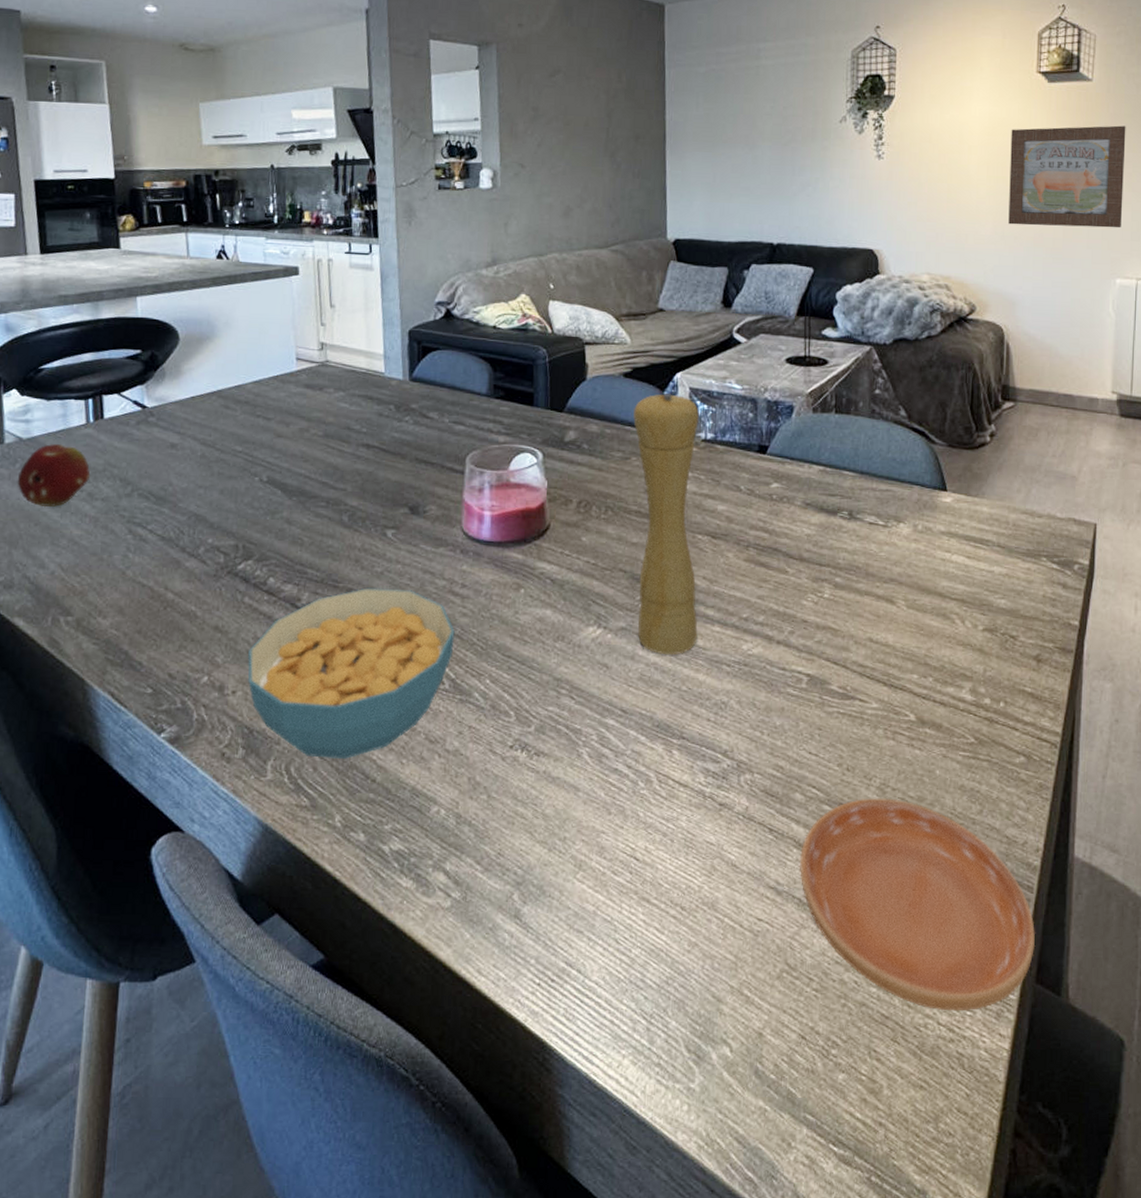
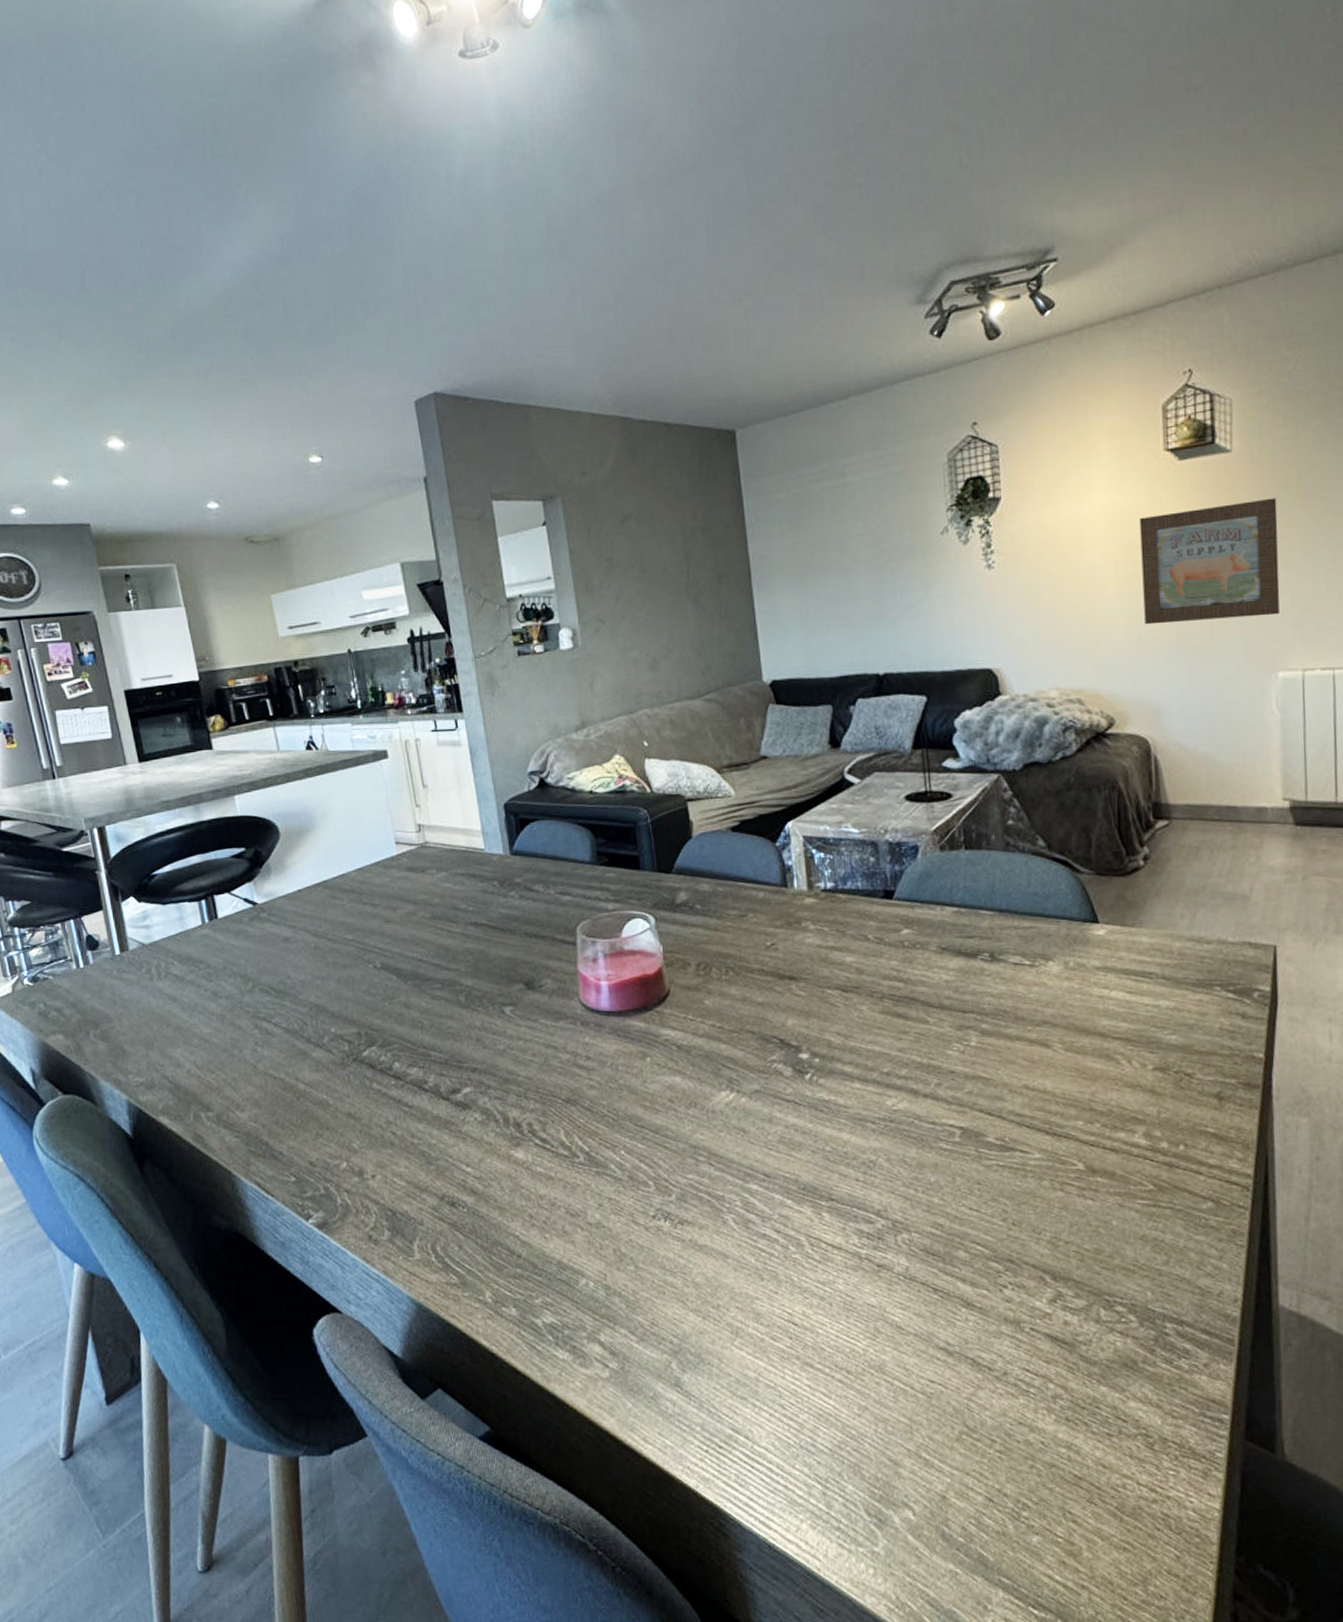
fruit: present [17,443,91,508] -> none [145,946,213,1009]
cereal bowl: present [247,587,455,759] -> none [383,1065,585,1236]
pepper mill: present [633,394,700,655] -> none [745,845,837,1116]
saucer: present [799,798,1035,1012] -> none [969,1252,1241,1471]

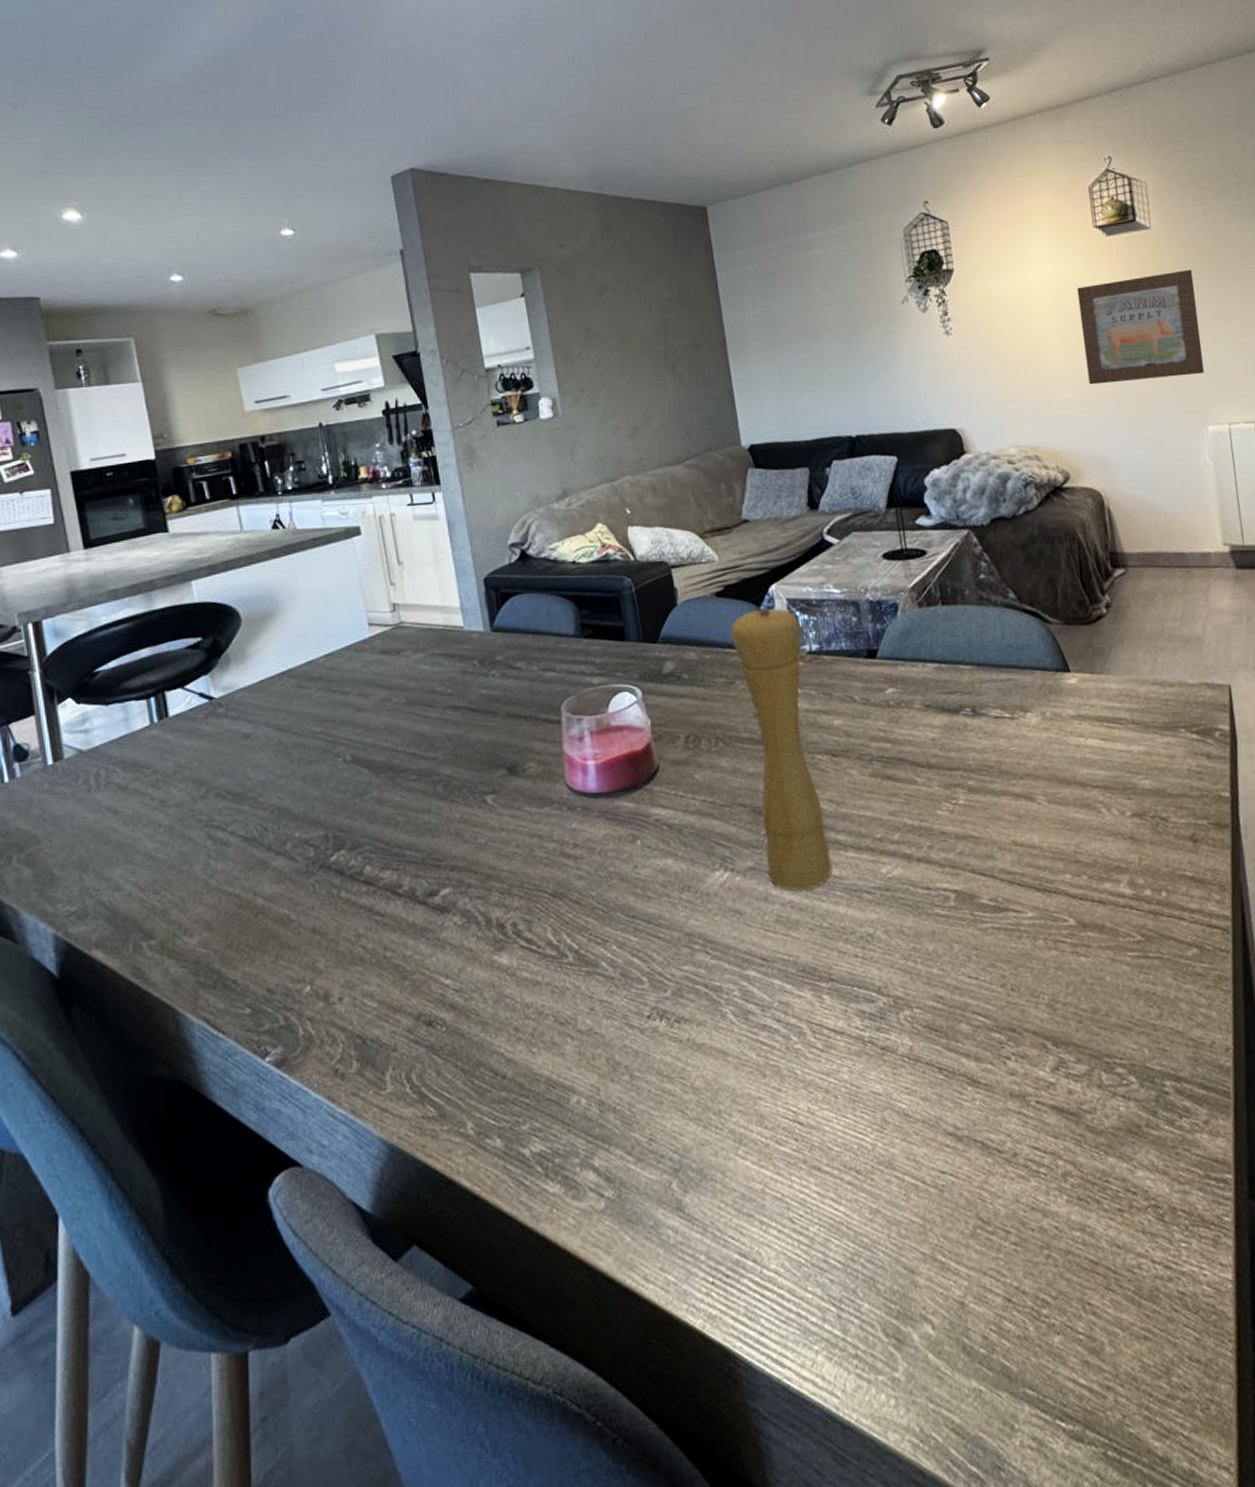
pepper mill: none [745,845,837,1116] -> present [731,608,832,891]

